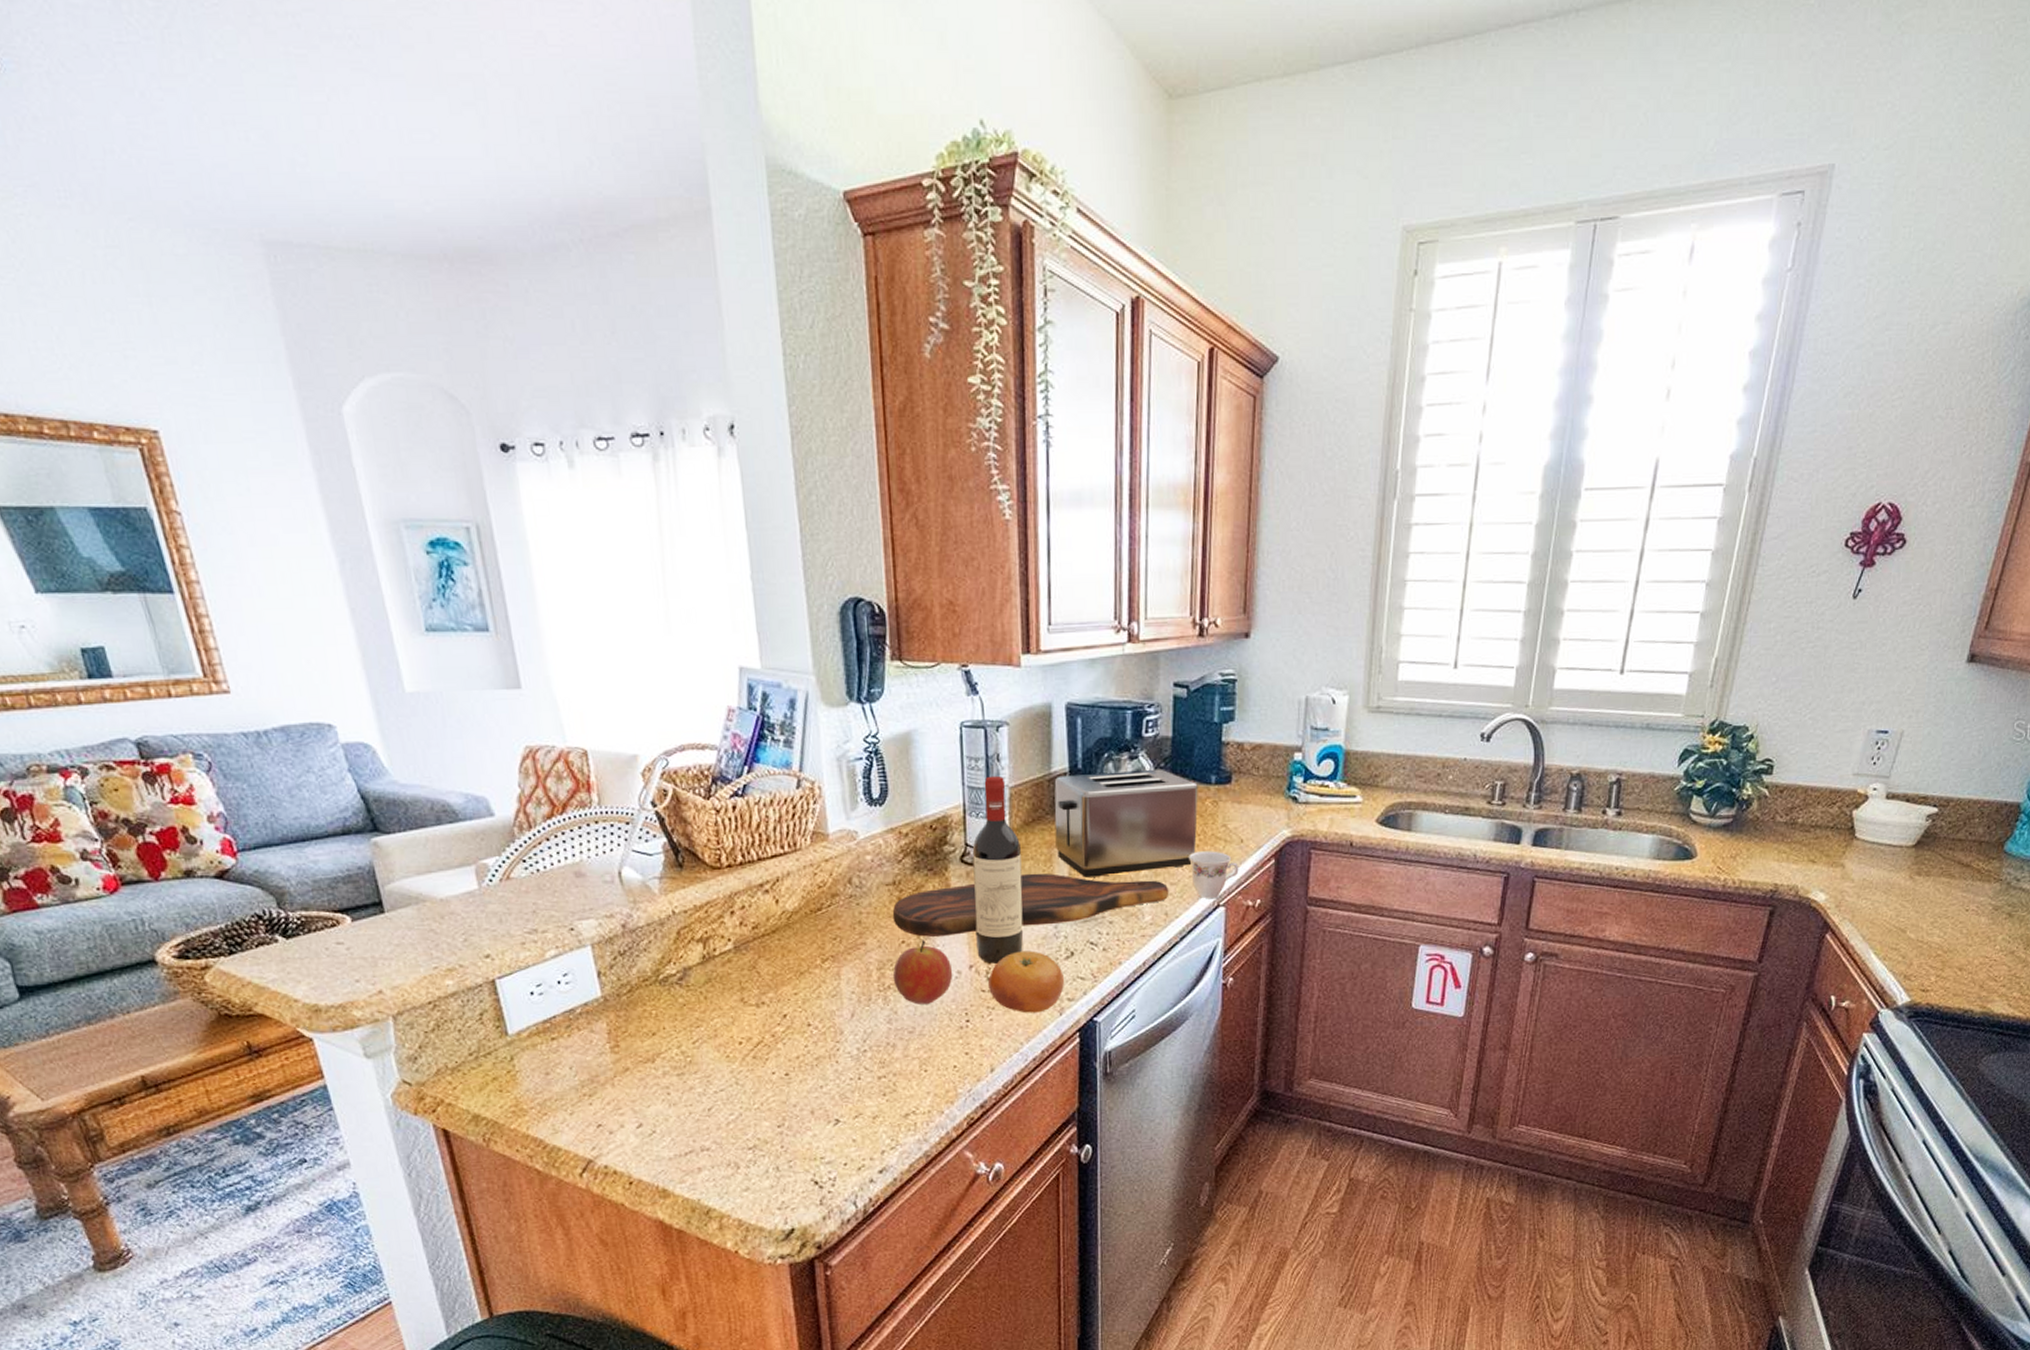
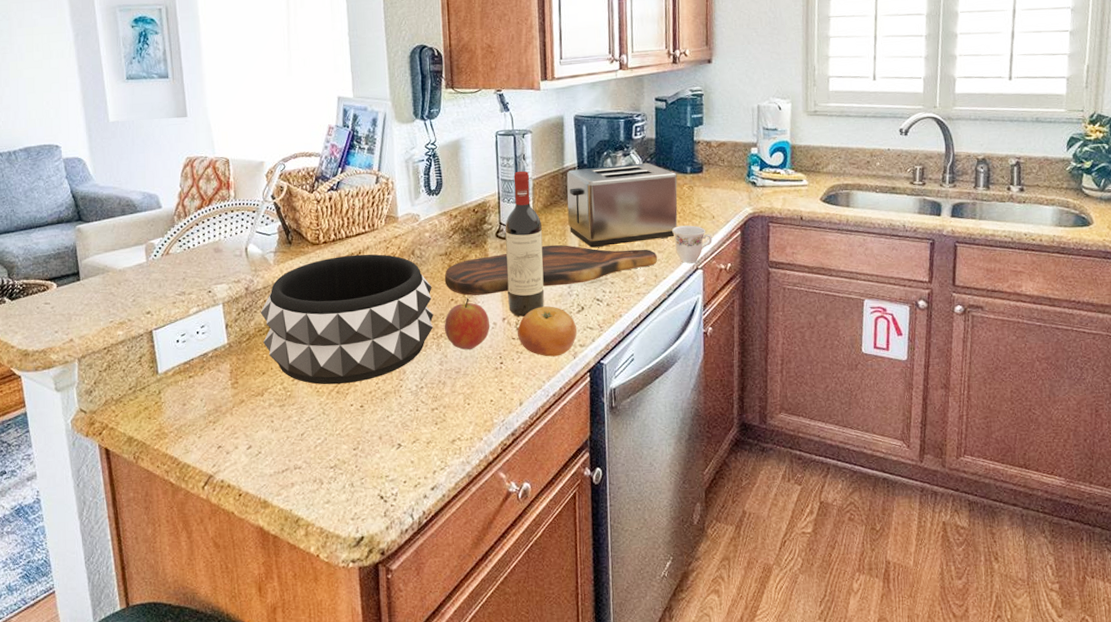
decorative bowl: none [644,882,879,1049] -> present [260,254,434,385]

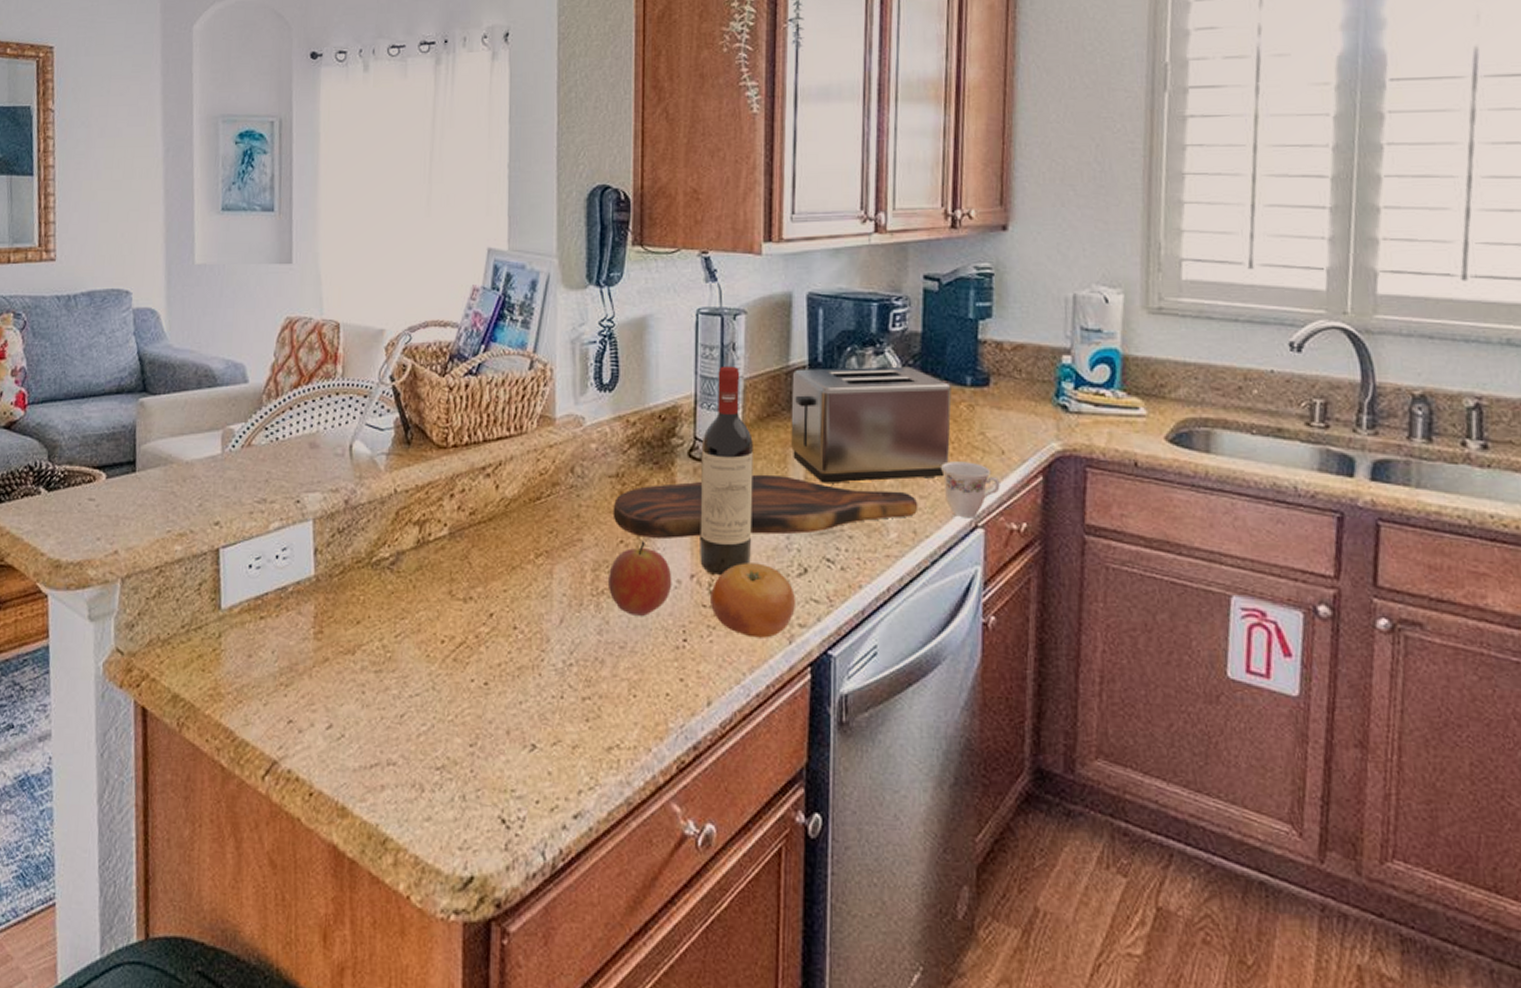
decorative bowl: present [260,254,434,385] -> none [361,466,595,649]

